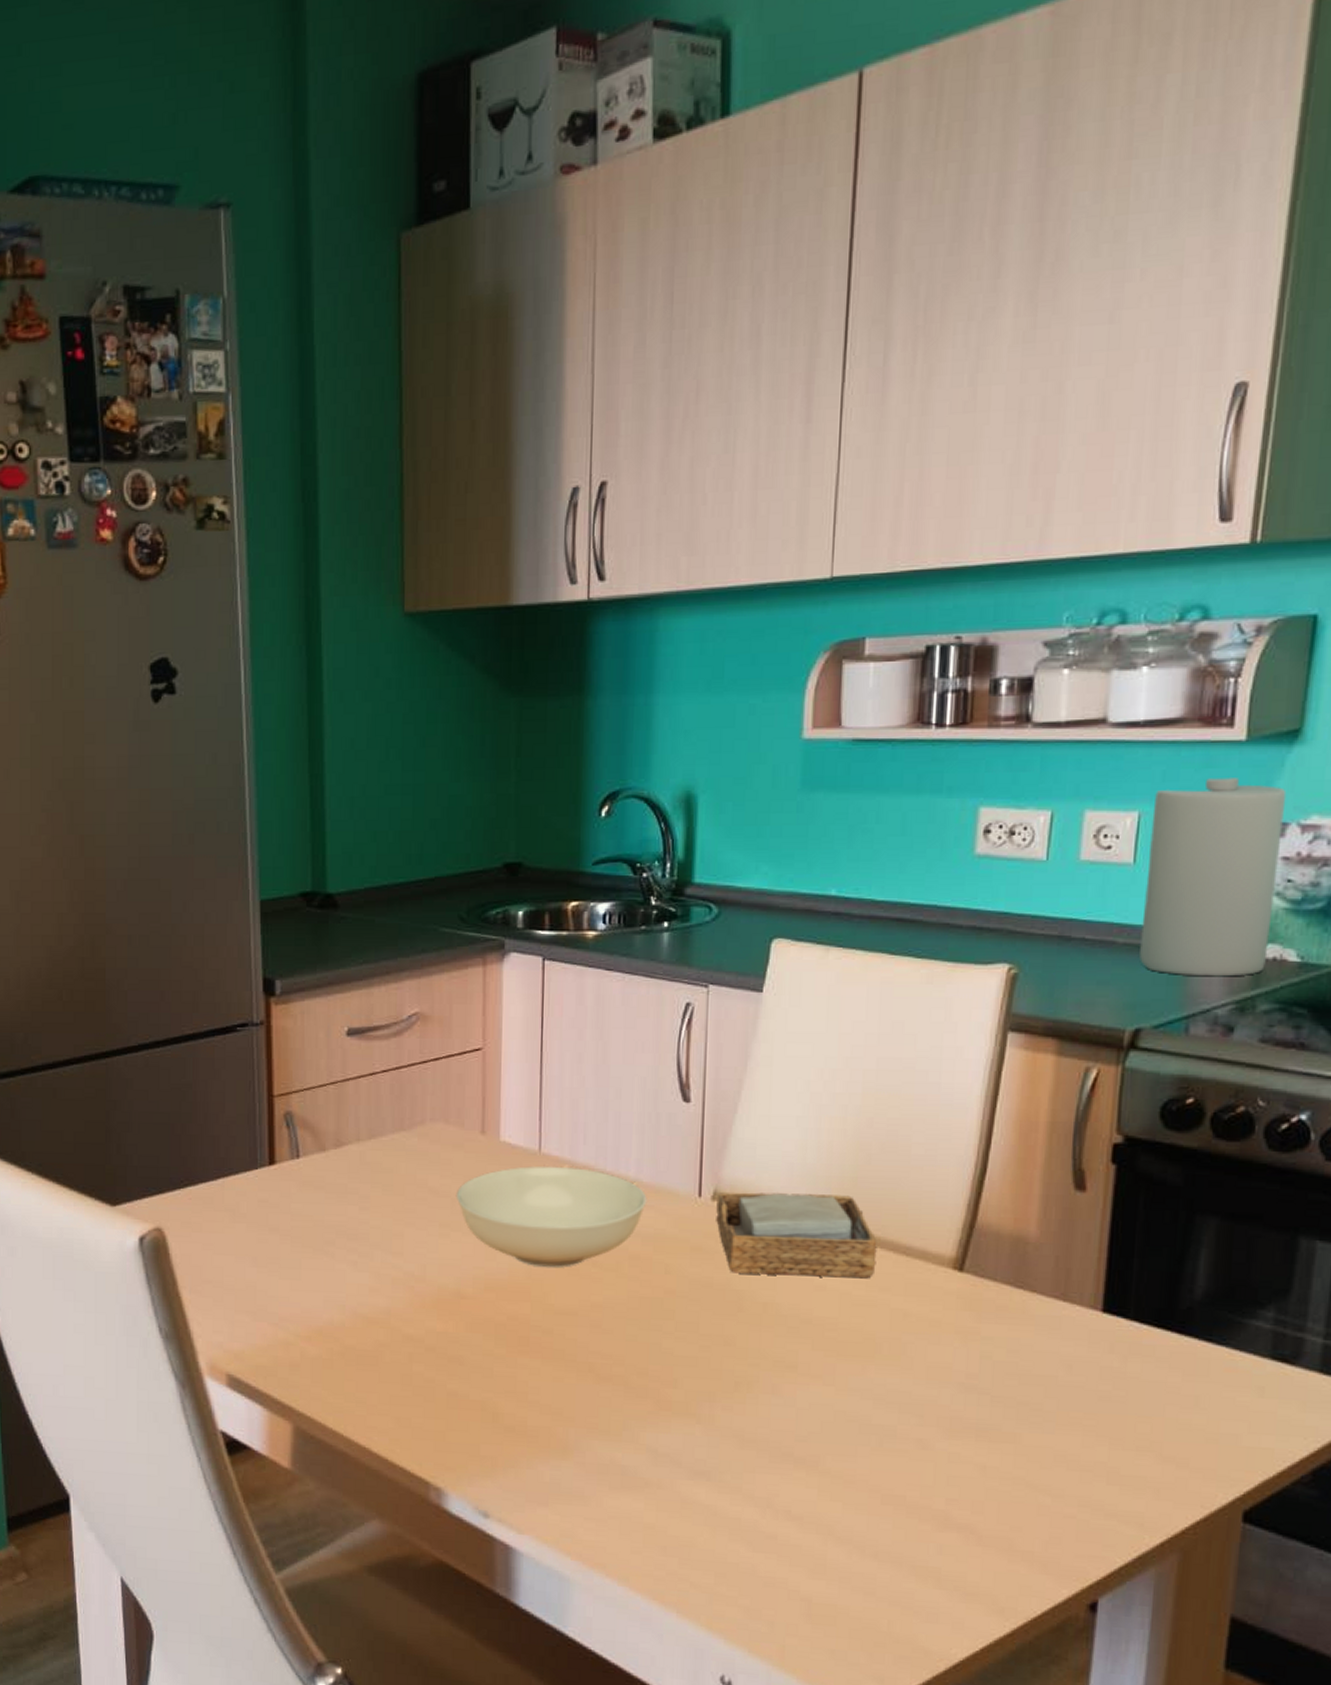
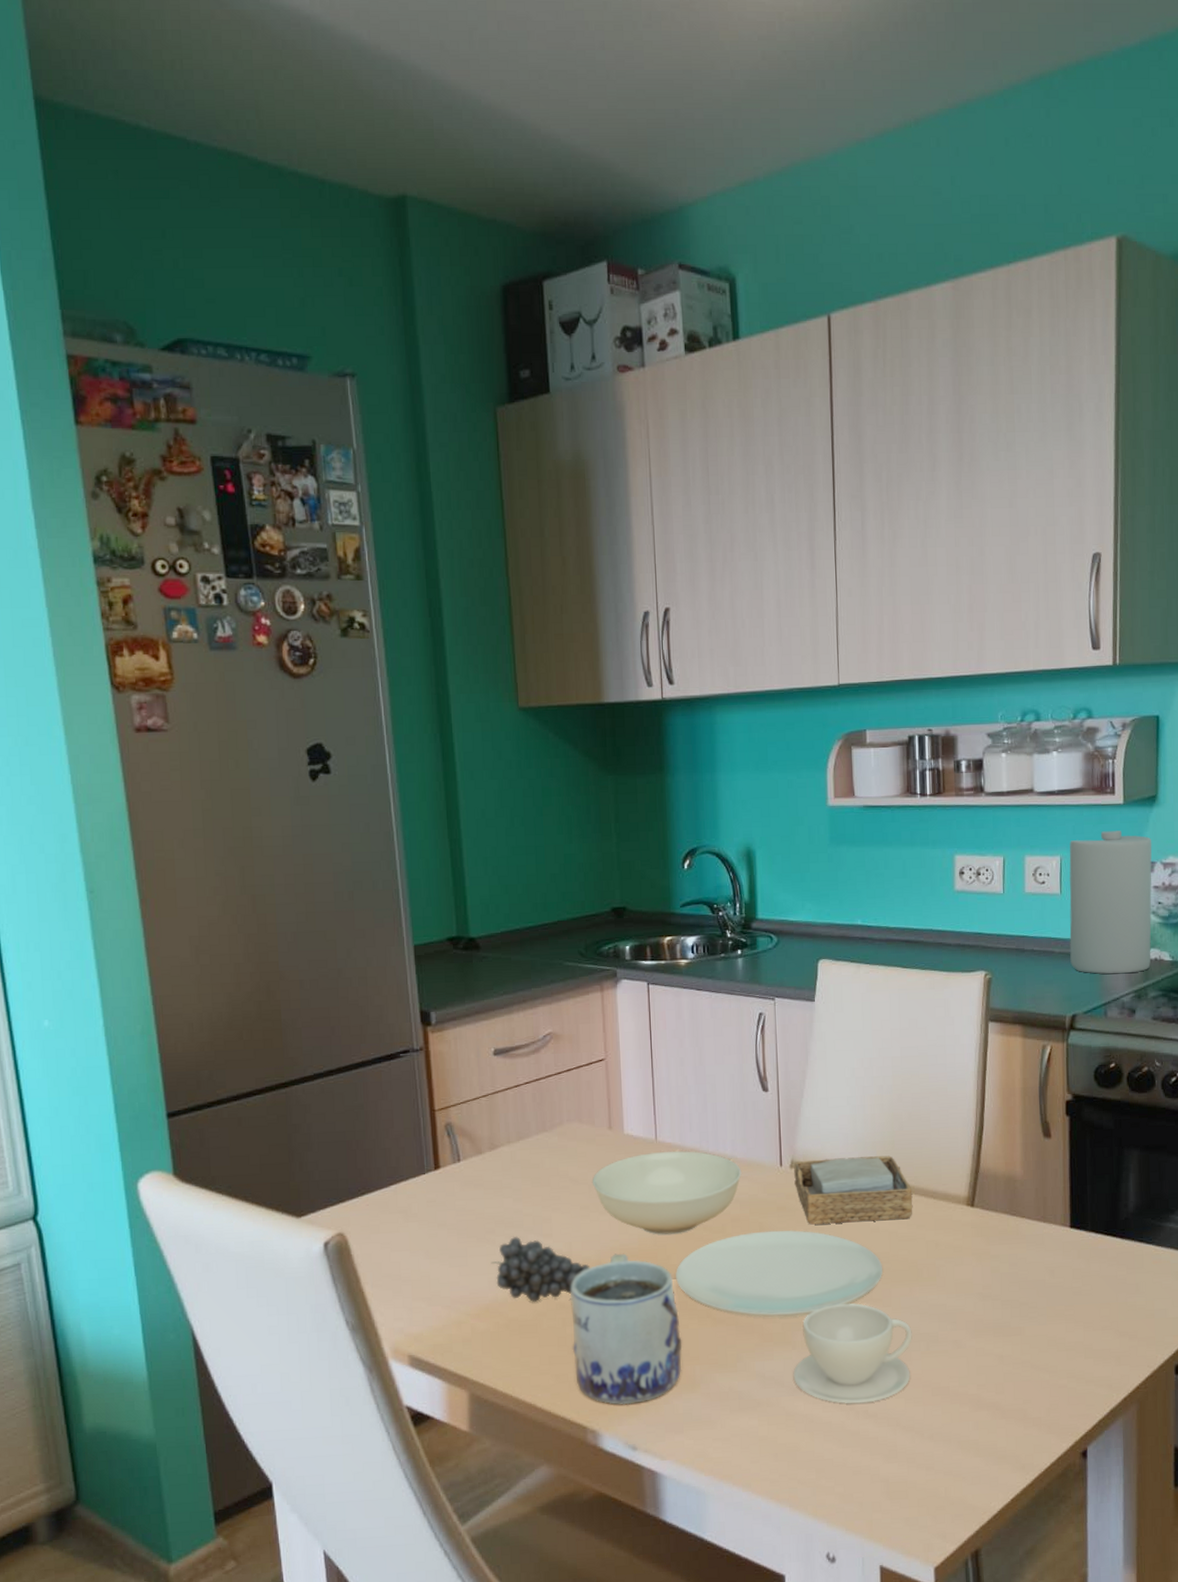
fruit: none [328,1250,447,1331] -> present [491,1236,591,1303]
mug: none [418,1283,555,1464] -> present [570,1253,682,1405]
plate: none [552,1275,828,1385] -> present [676,1229,883,1318]
teacup: none [694,1374,861,1502] -> present [793,1303,912,1404]

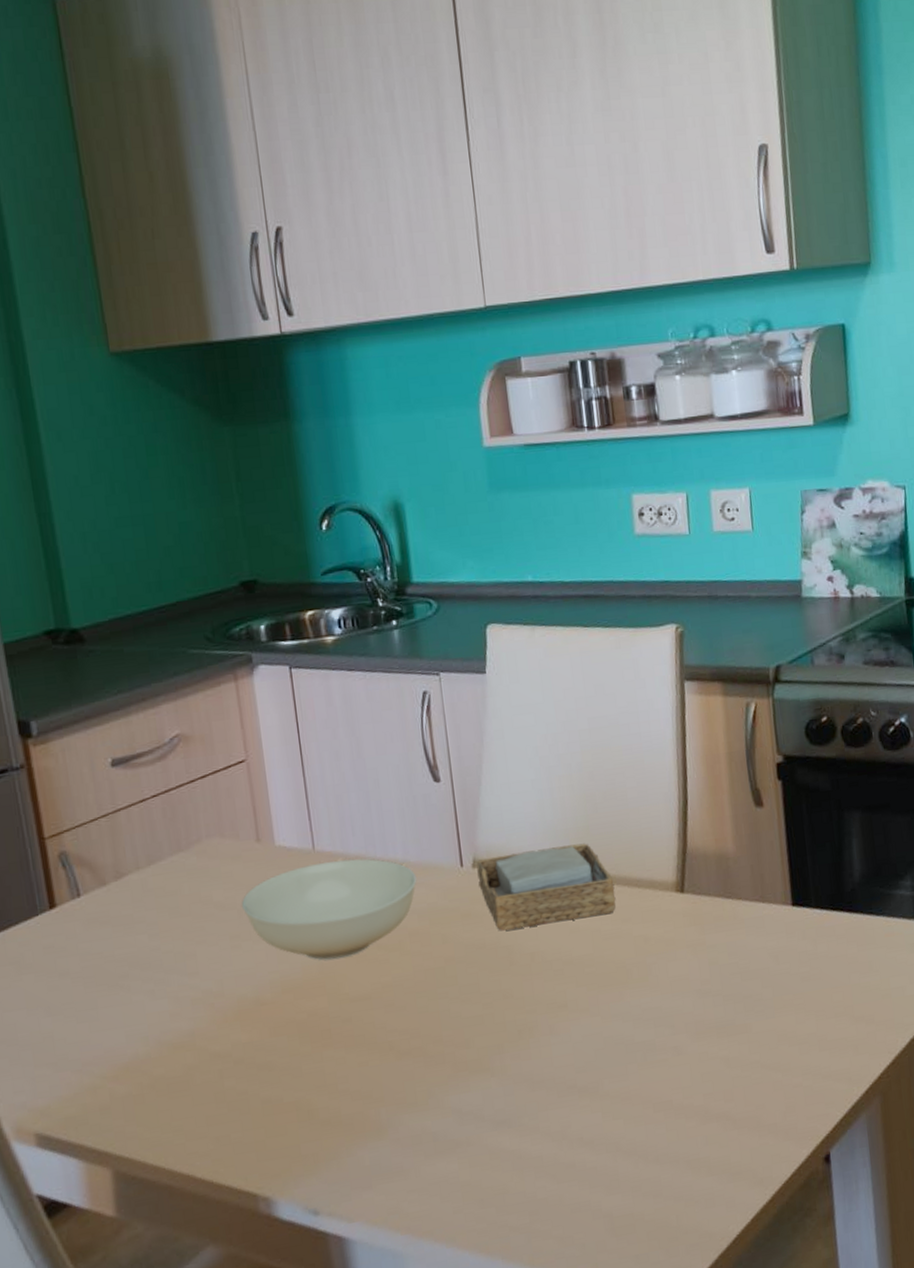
fruit: present [491,1236,591,1303] -> none [127,978,248,1055]
mug: present [570,1253,682,1405] -> none [225,985,365,1164]
plate: present [676,1229,883,1318] -> none [349,938,588,1045]
teacup: present [793,1303,912,1404] -> none [494,1016,628,1133]
paper towel holder: present [1069,830,1152,975] -> none [758,455,857,618]

